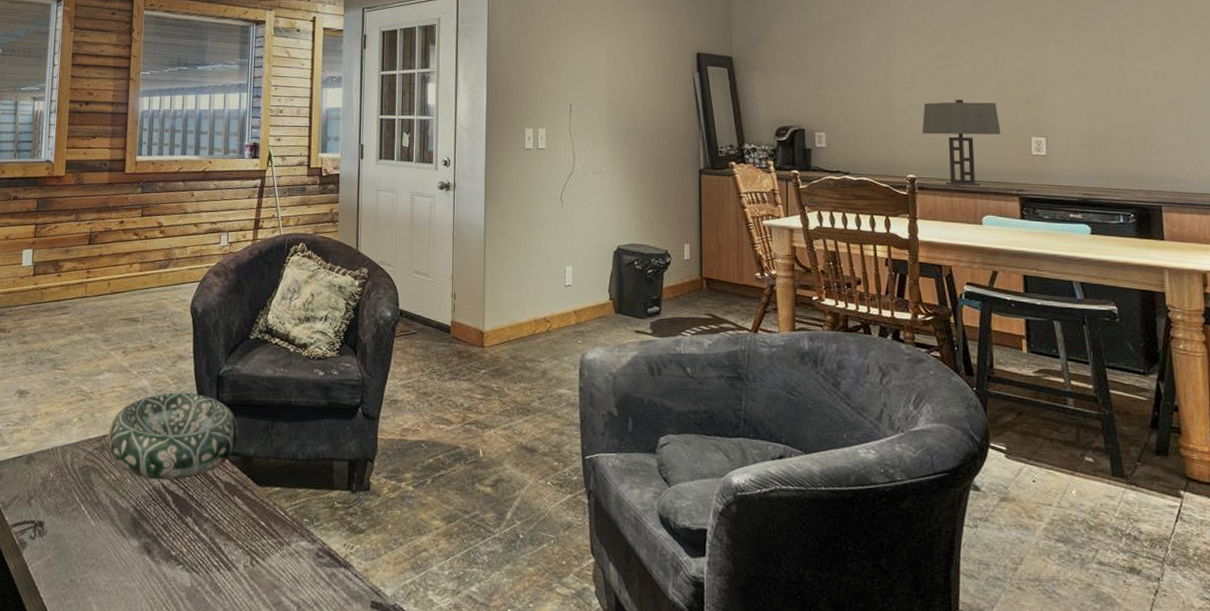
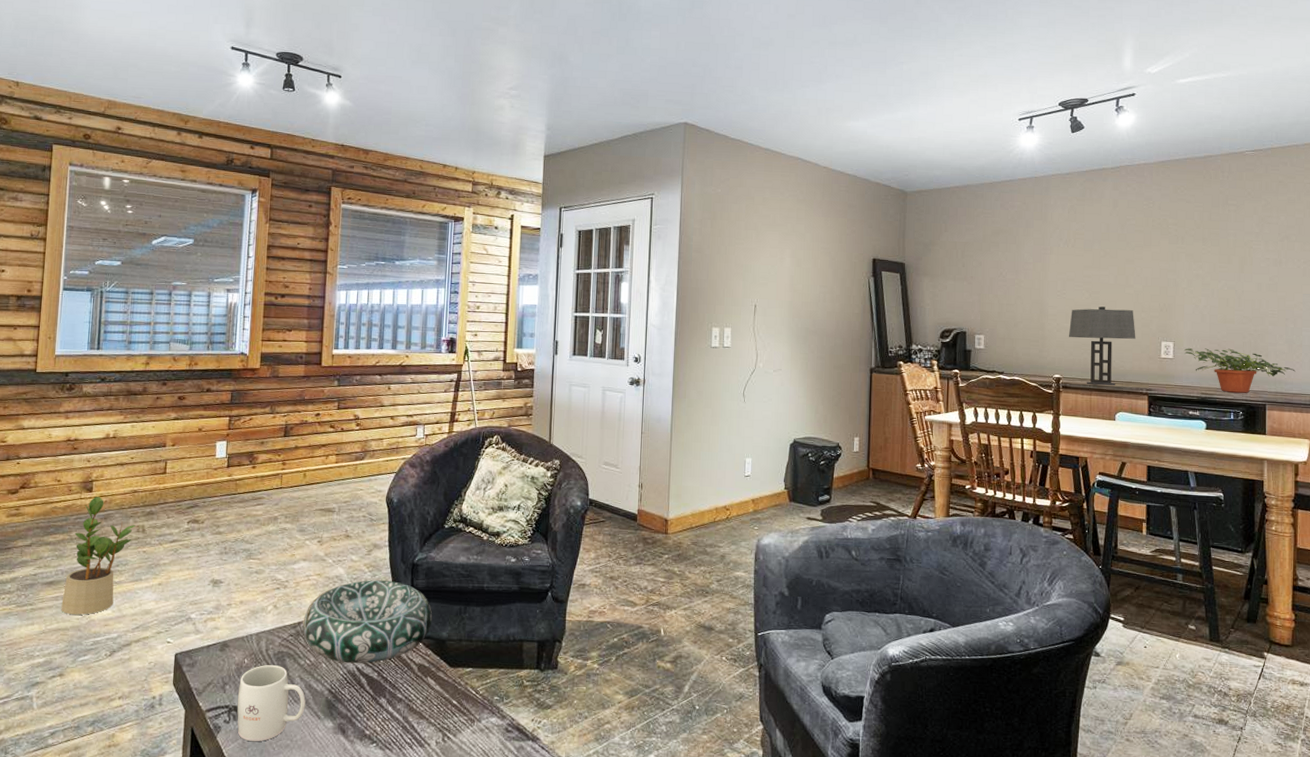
mug: none [42,479,111,560] -> present [237,664,306,742]
potted plant: none [1059,143,1195,193] -> present [1184,347,1295,393]

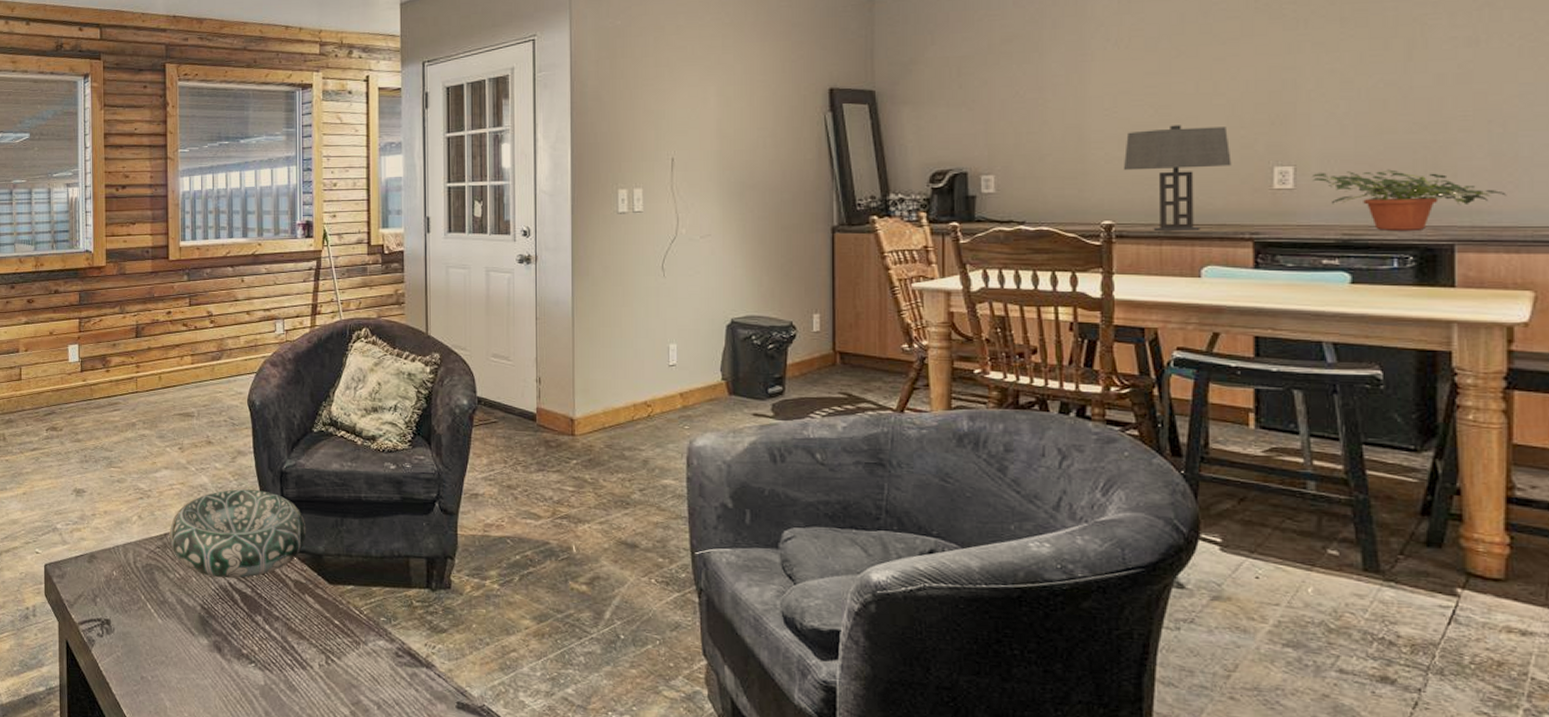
mug: present [237,664,306,742] -> none [109,577,178,657]

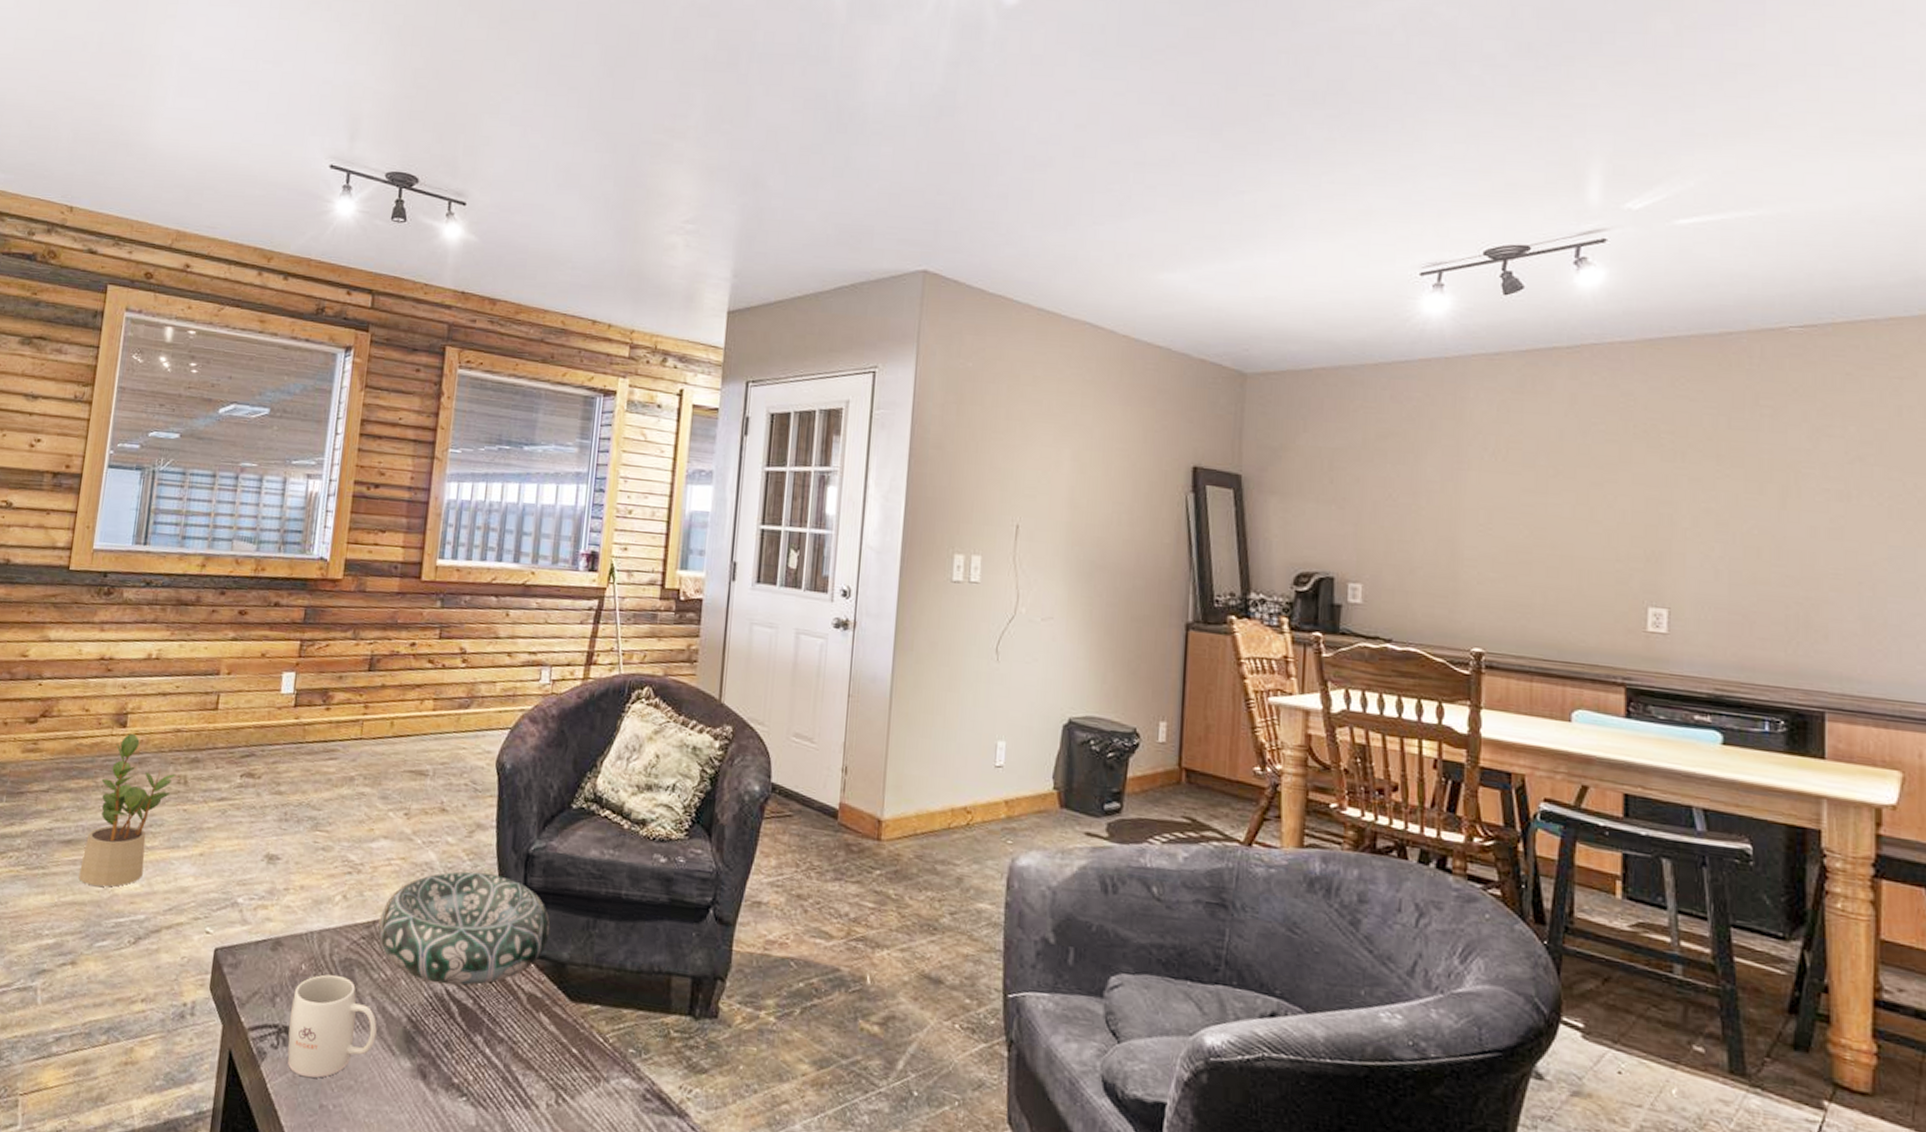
mug: none [109,577,178,657] -> present [287,974,377,1079]
table lamp: present [1123,125,1232,232] -> none [1495,550,1606,670]
potted plant: present [1313,169,1507,230] -> none [1686,618,1876,693]

